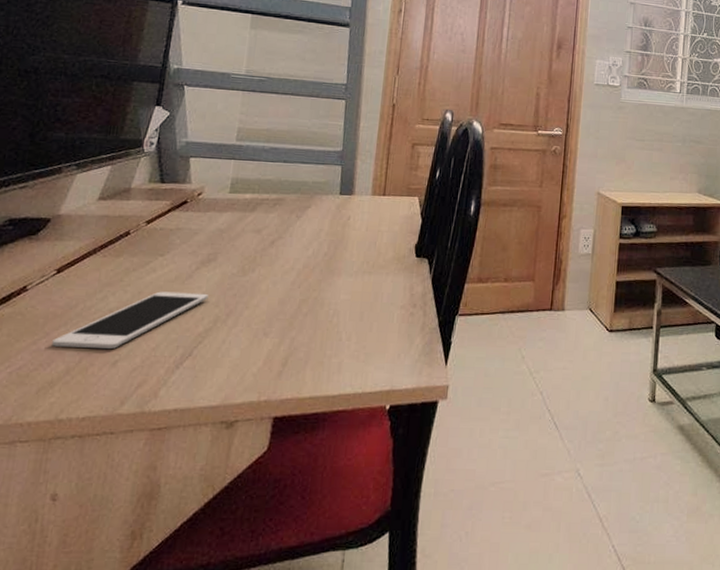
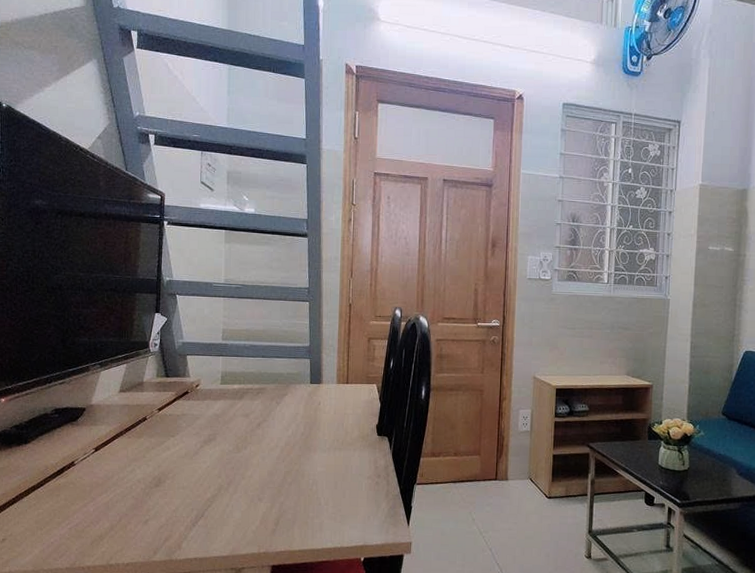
cell phone: present [52,291,209,350] -> none [98,465,212,511]

